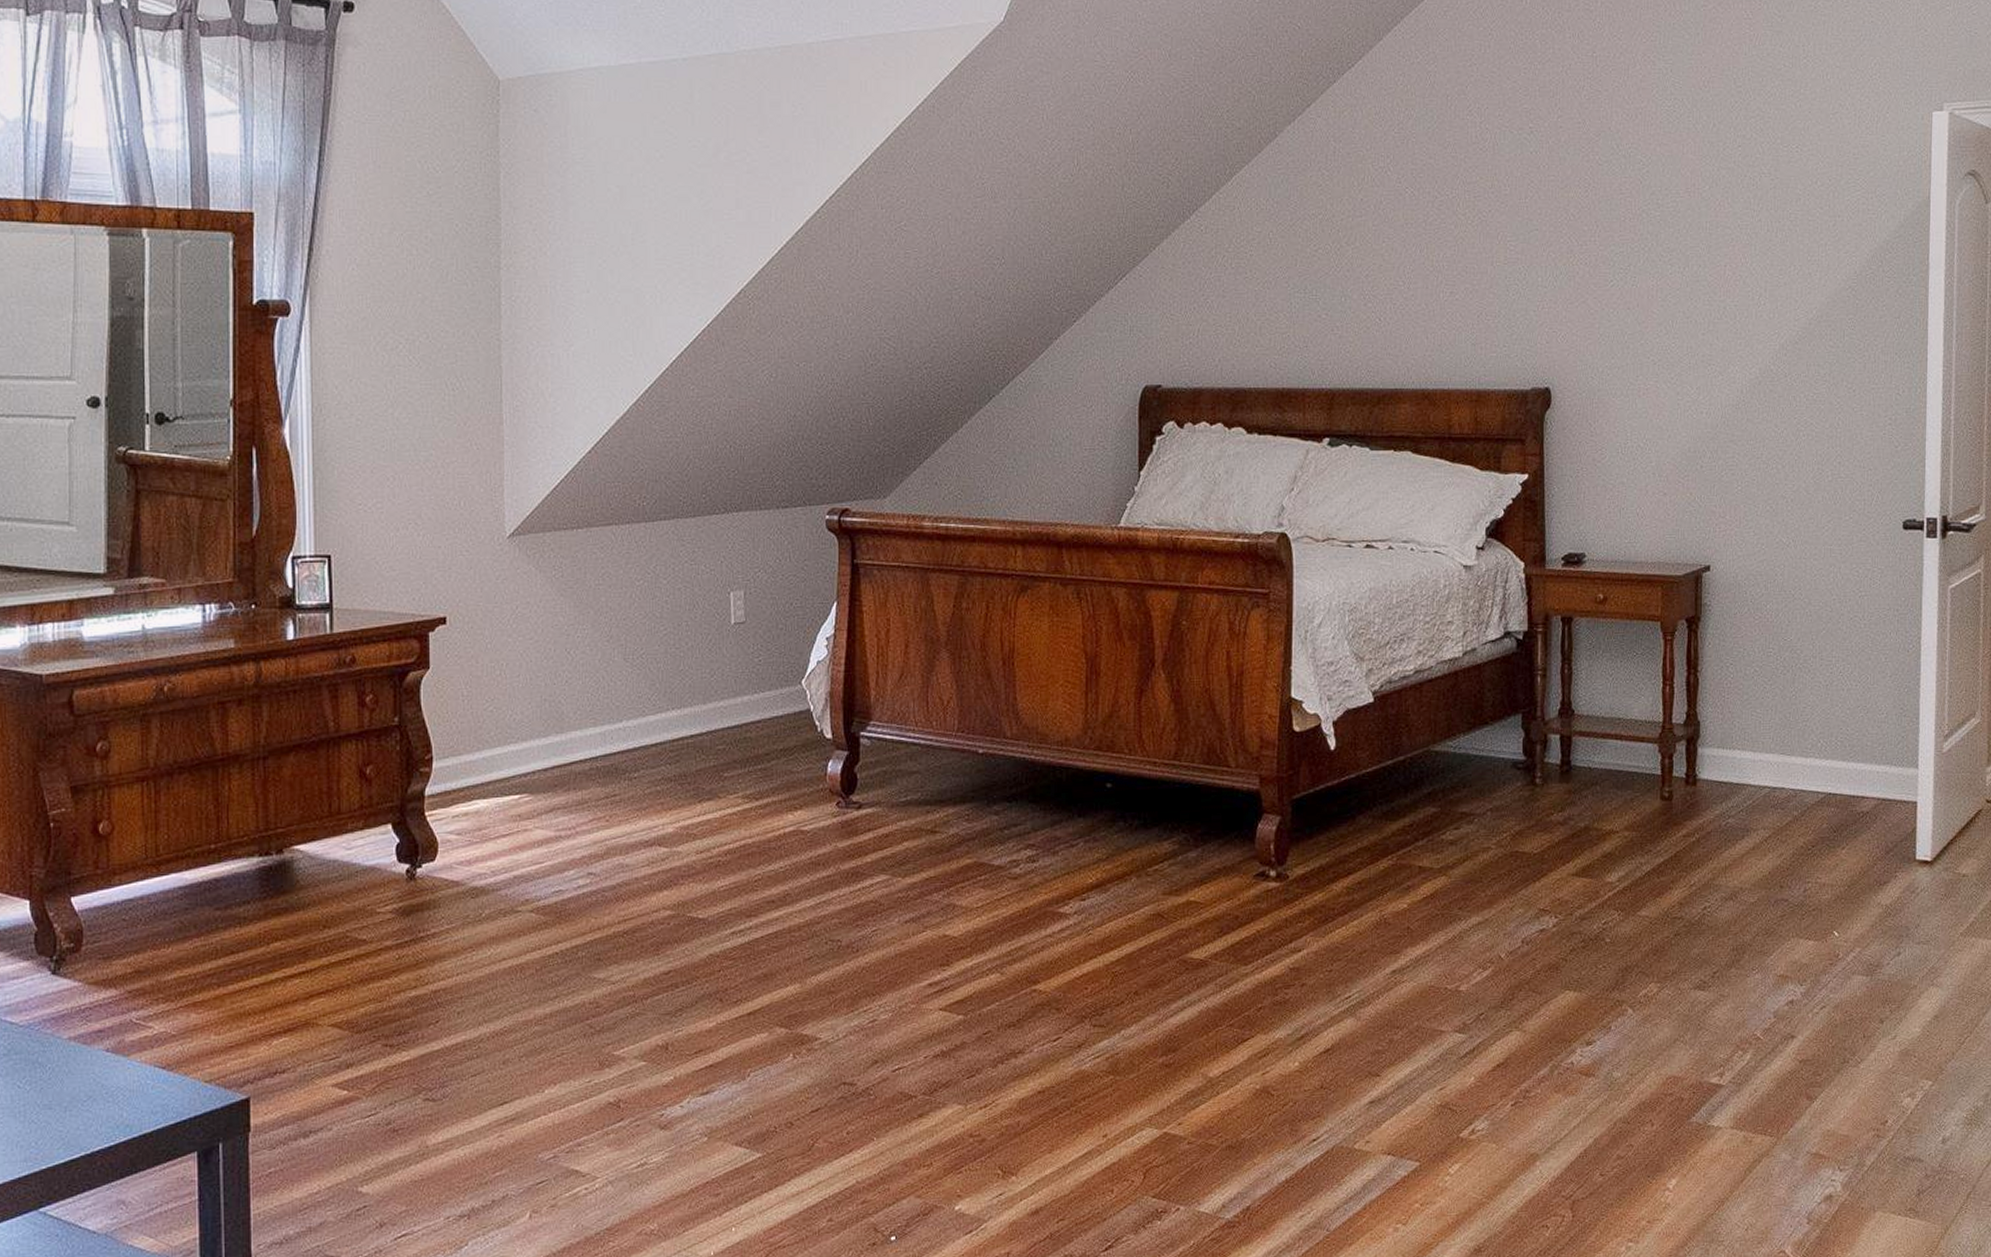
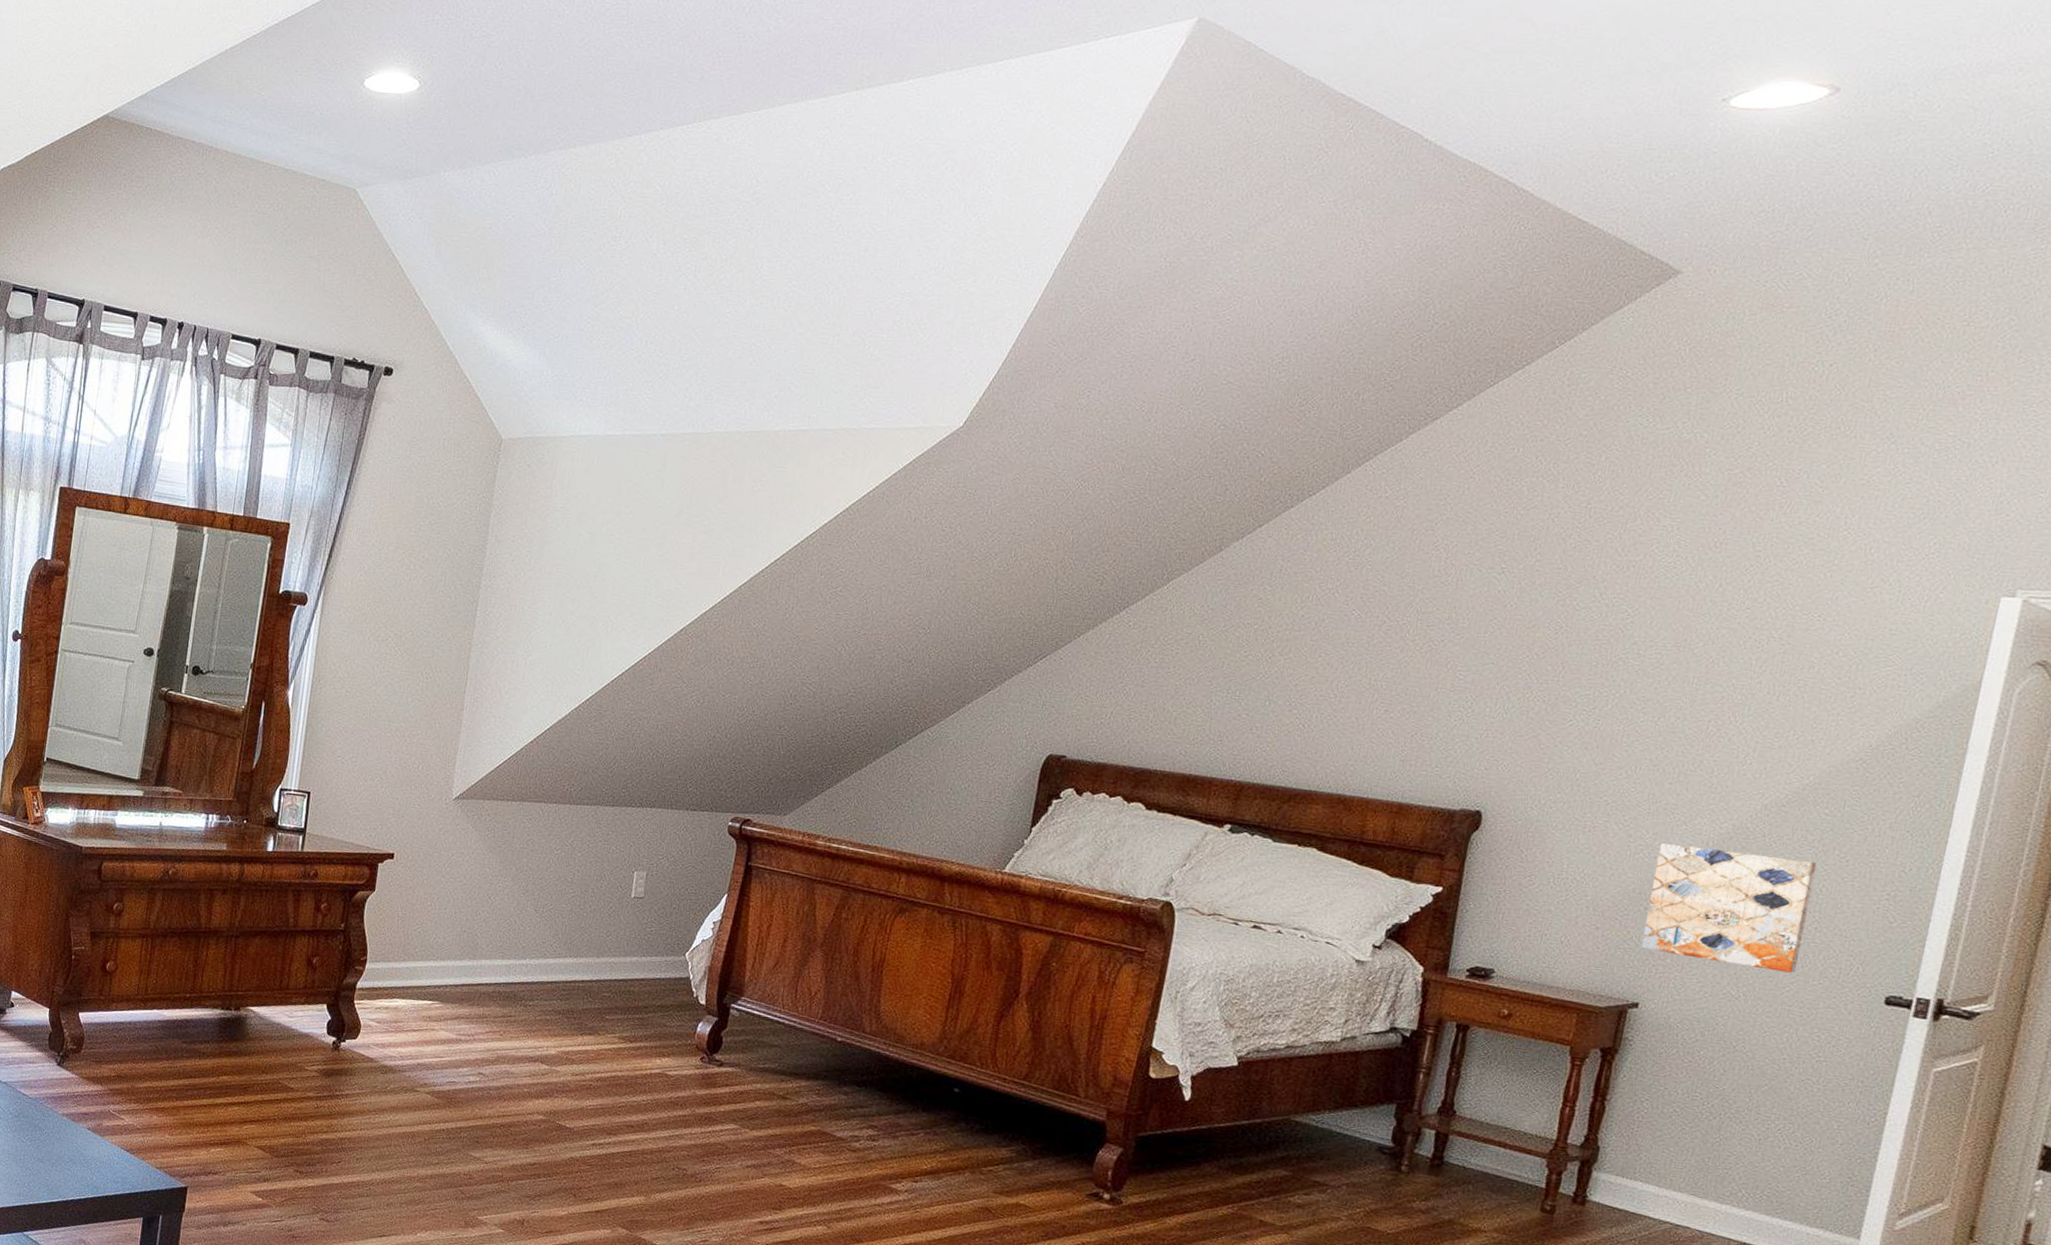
wall art: none [1703,395,1831,512] -> present [1640,842,1817,973]

